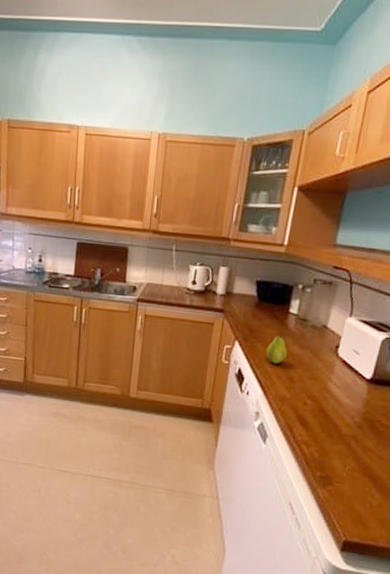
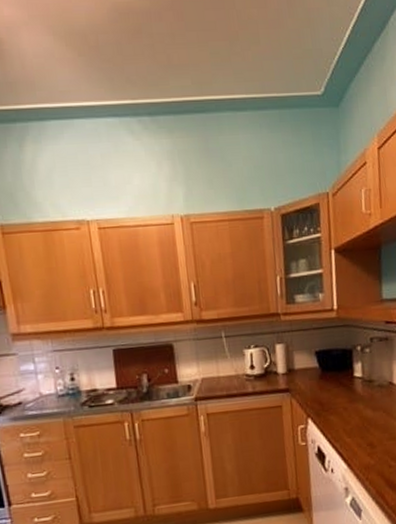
fruit: present [266,335,287,364] -> none [341,402,362,433]

